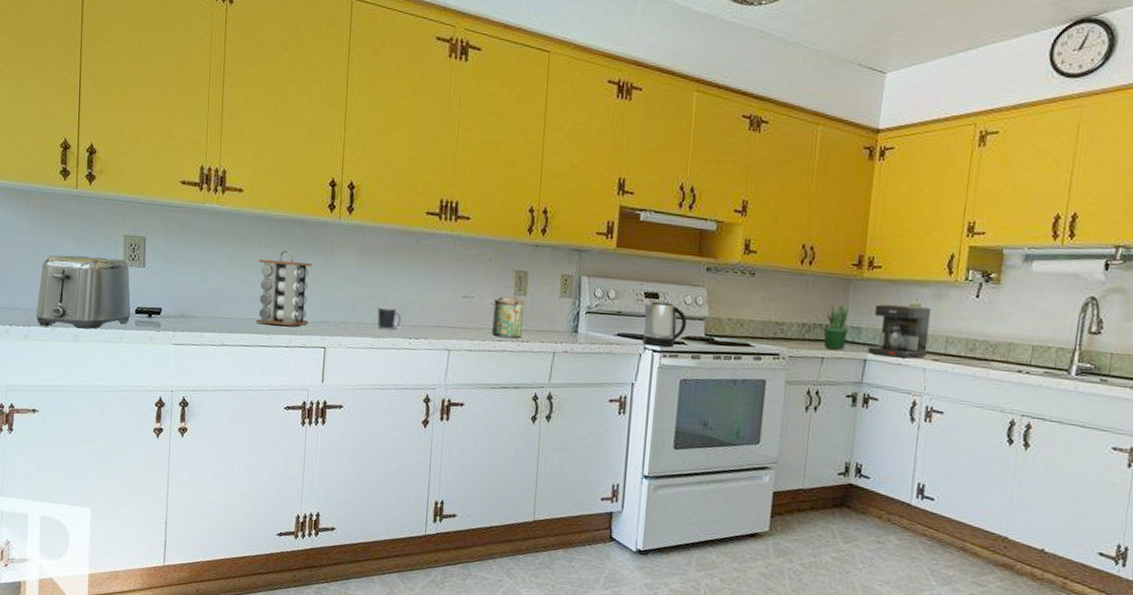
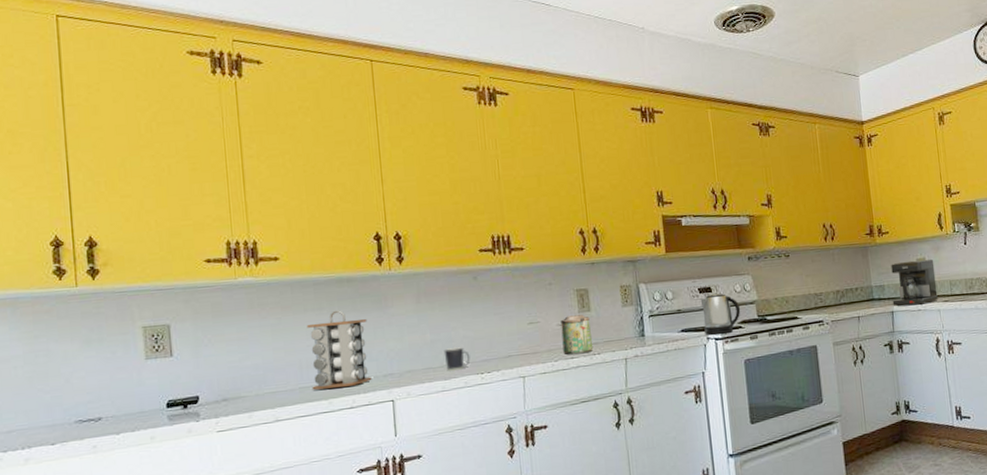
toaster: present [36,255,131,329] -> none [37,352,162,445]
planter: present [823,302,849,350] -> none [854,268,874,309]

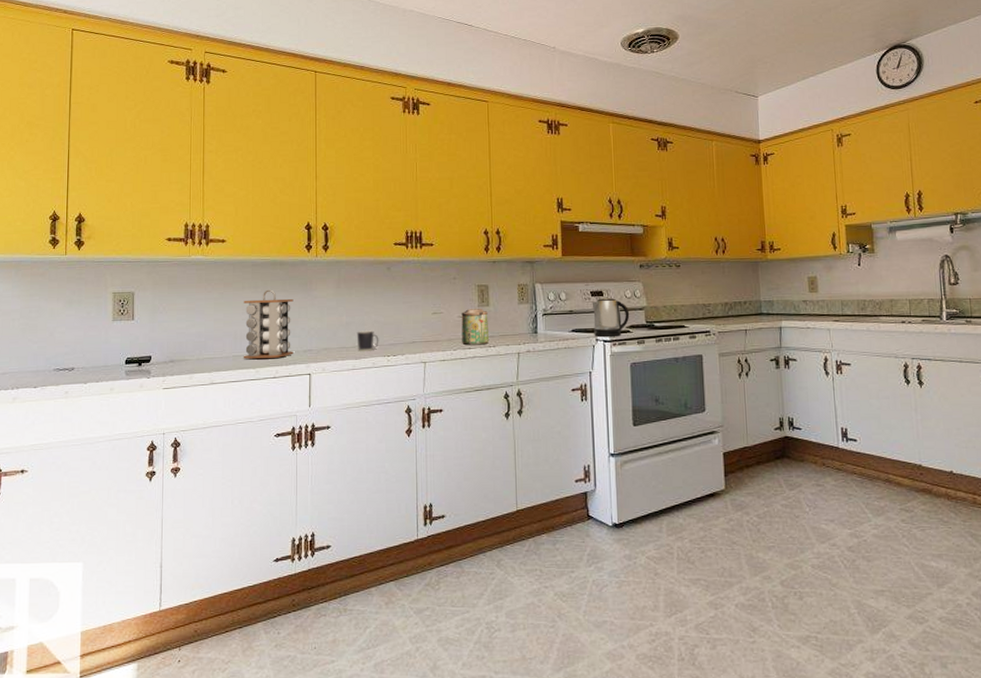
coffee maker: present [891,259,938,306] -> none [781,277,828,323]

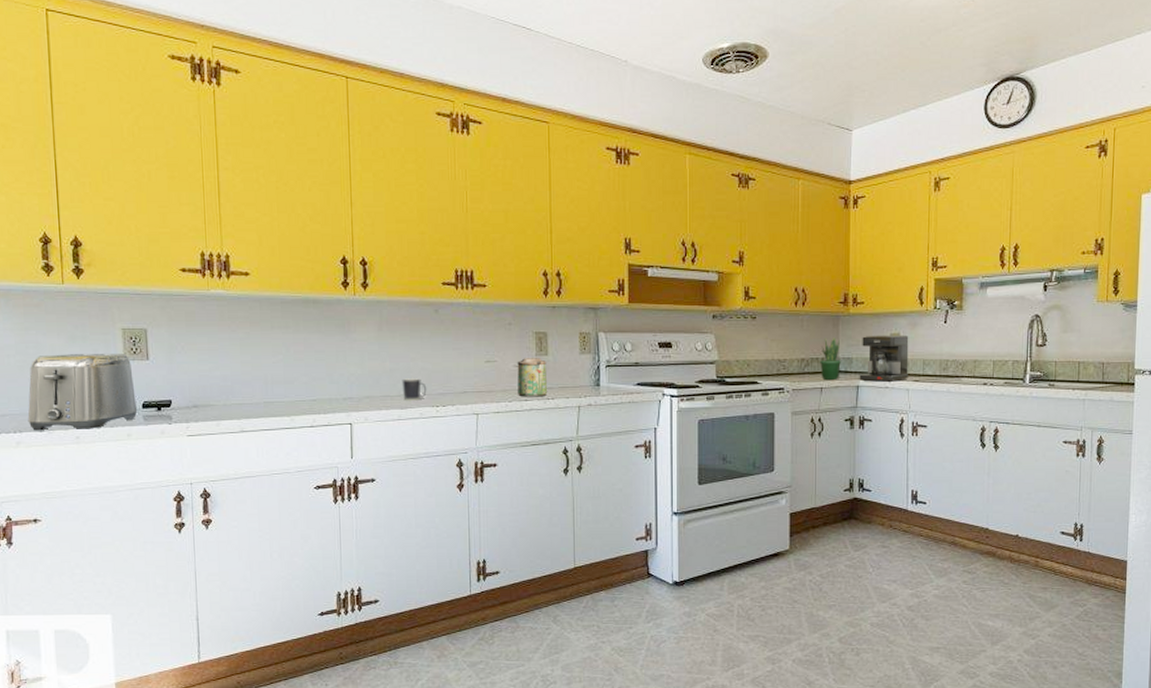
toaster: none [25,315,121,387] -> present [27,354,138,431]
spice rack: present [243,289,294,360] -> none [273,330,332,407]
kettle: present [592,297,630,338] -> none [659,349,700,392]
planter: none [743,282,763,322] -> present [820,338,841,380]
coffee maker: none [781,277,828,323] -> present [859,335,909,382]

